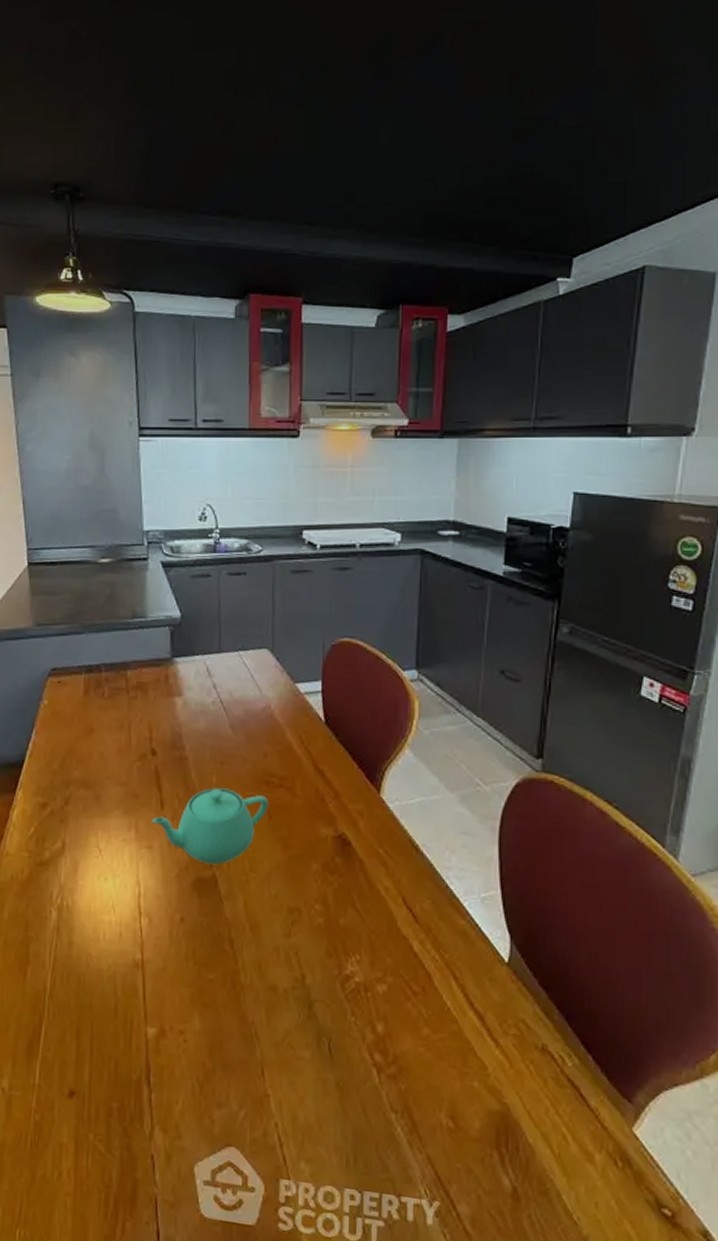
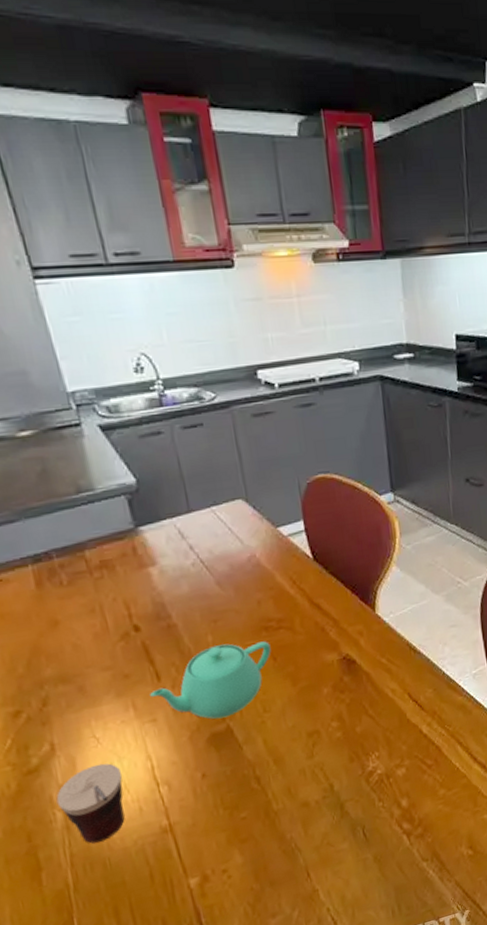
cup: none [55,875,113,955] -> present [56,763,125,844]

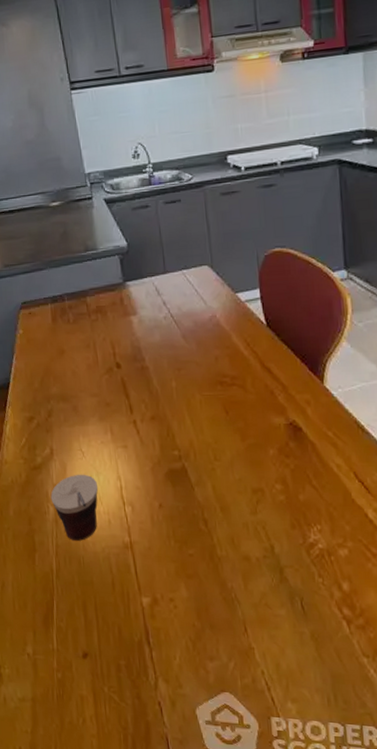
teapot: present [149,641,271,719] -> none [123,391,224,457]

